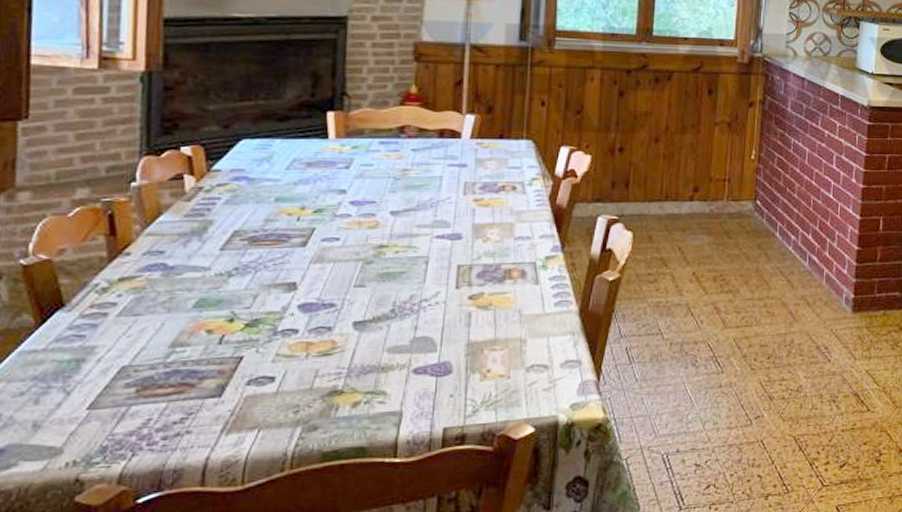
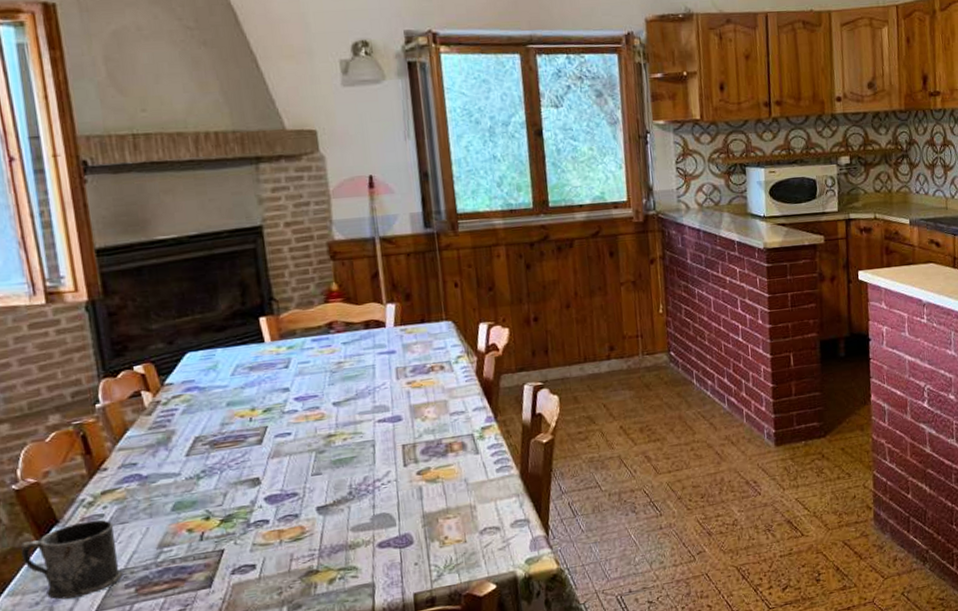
mug: none [15,308,126,392] -> present [20,519,123,600]

